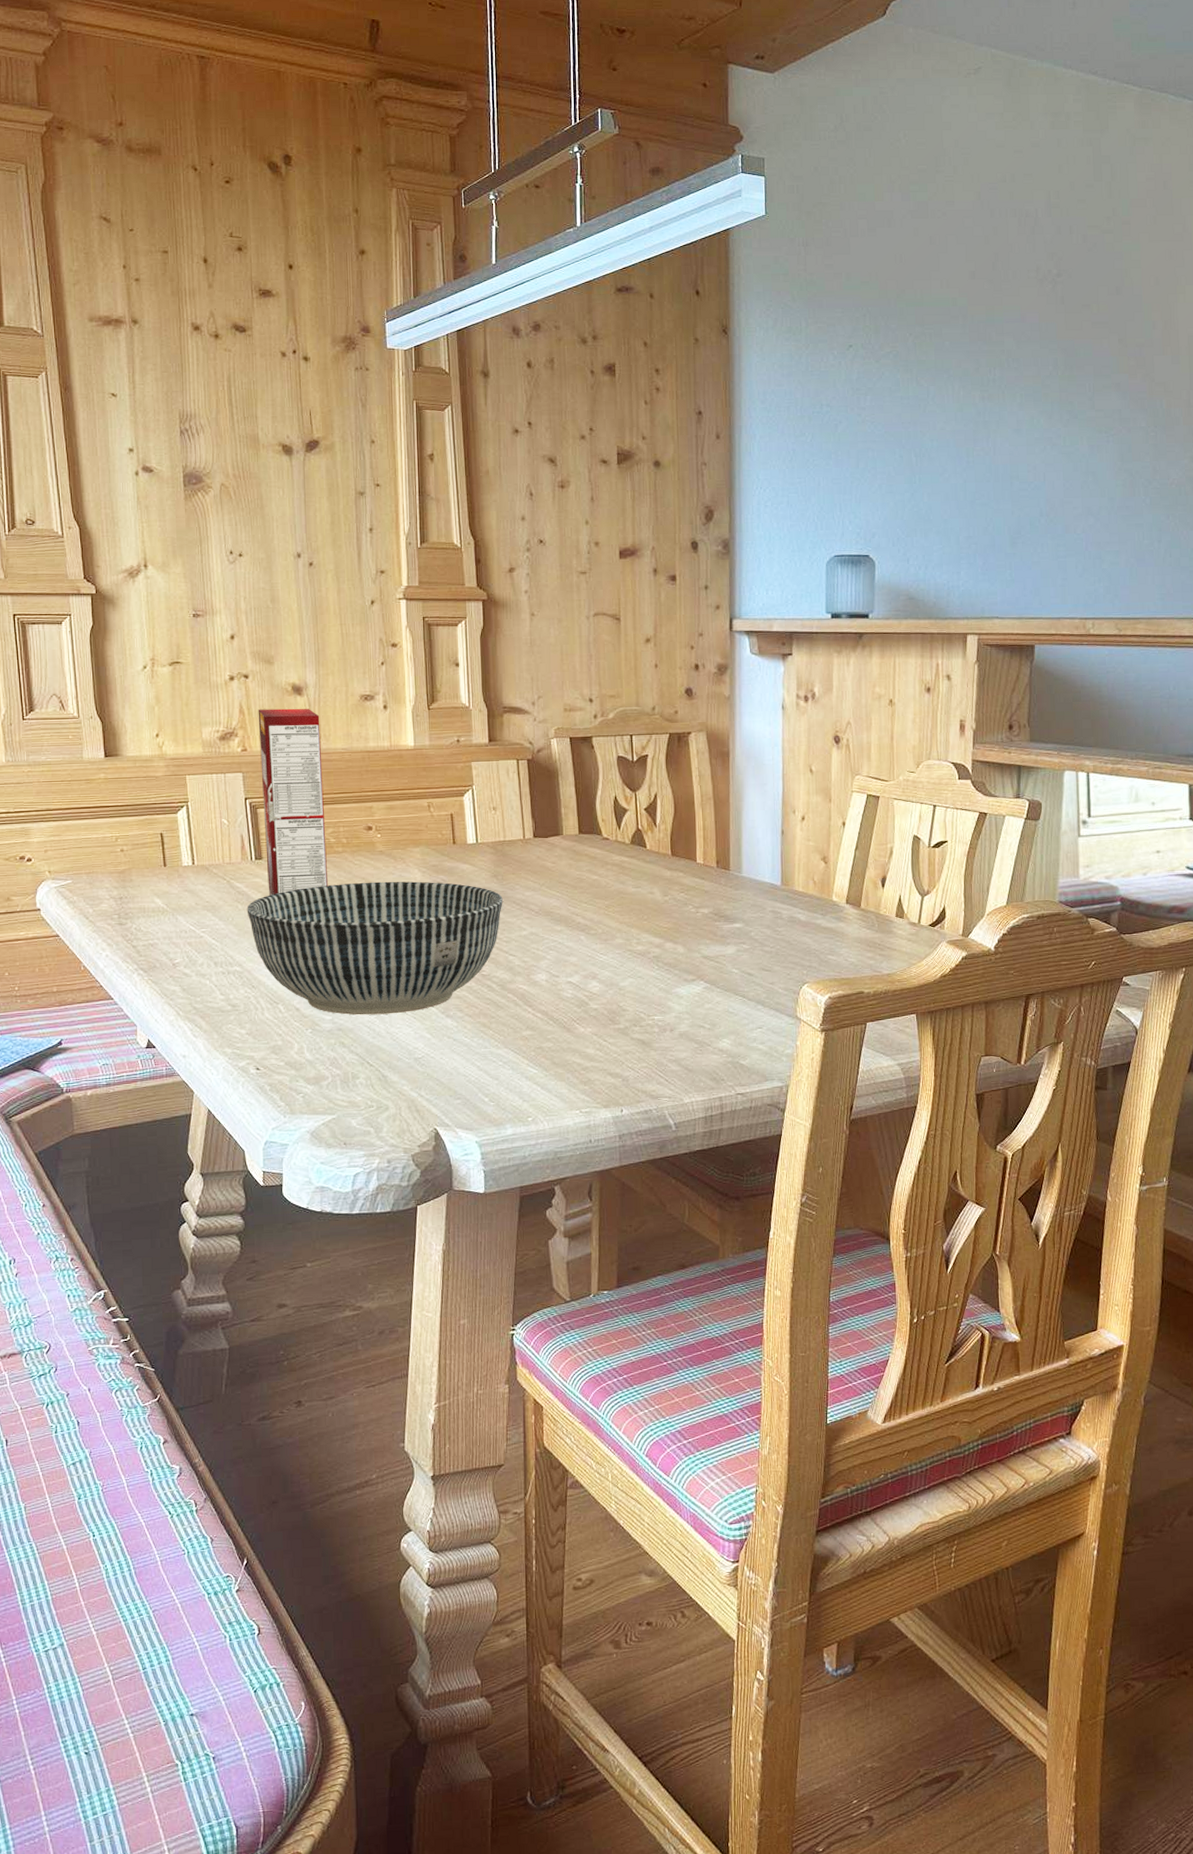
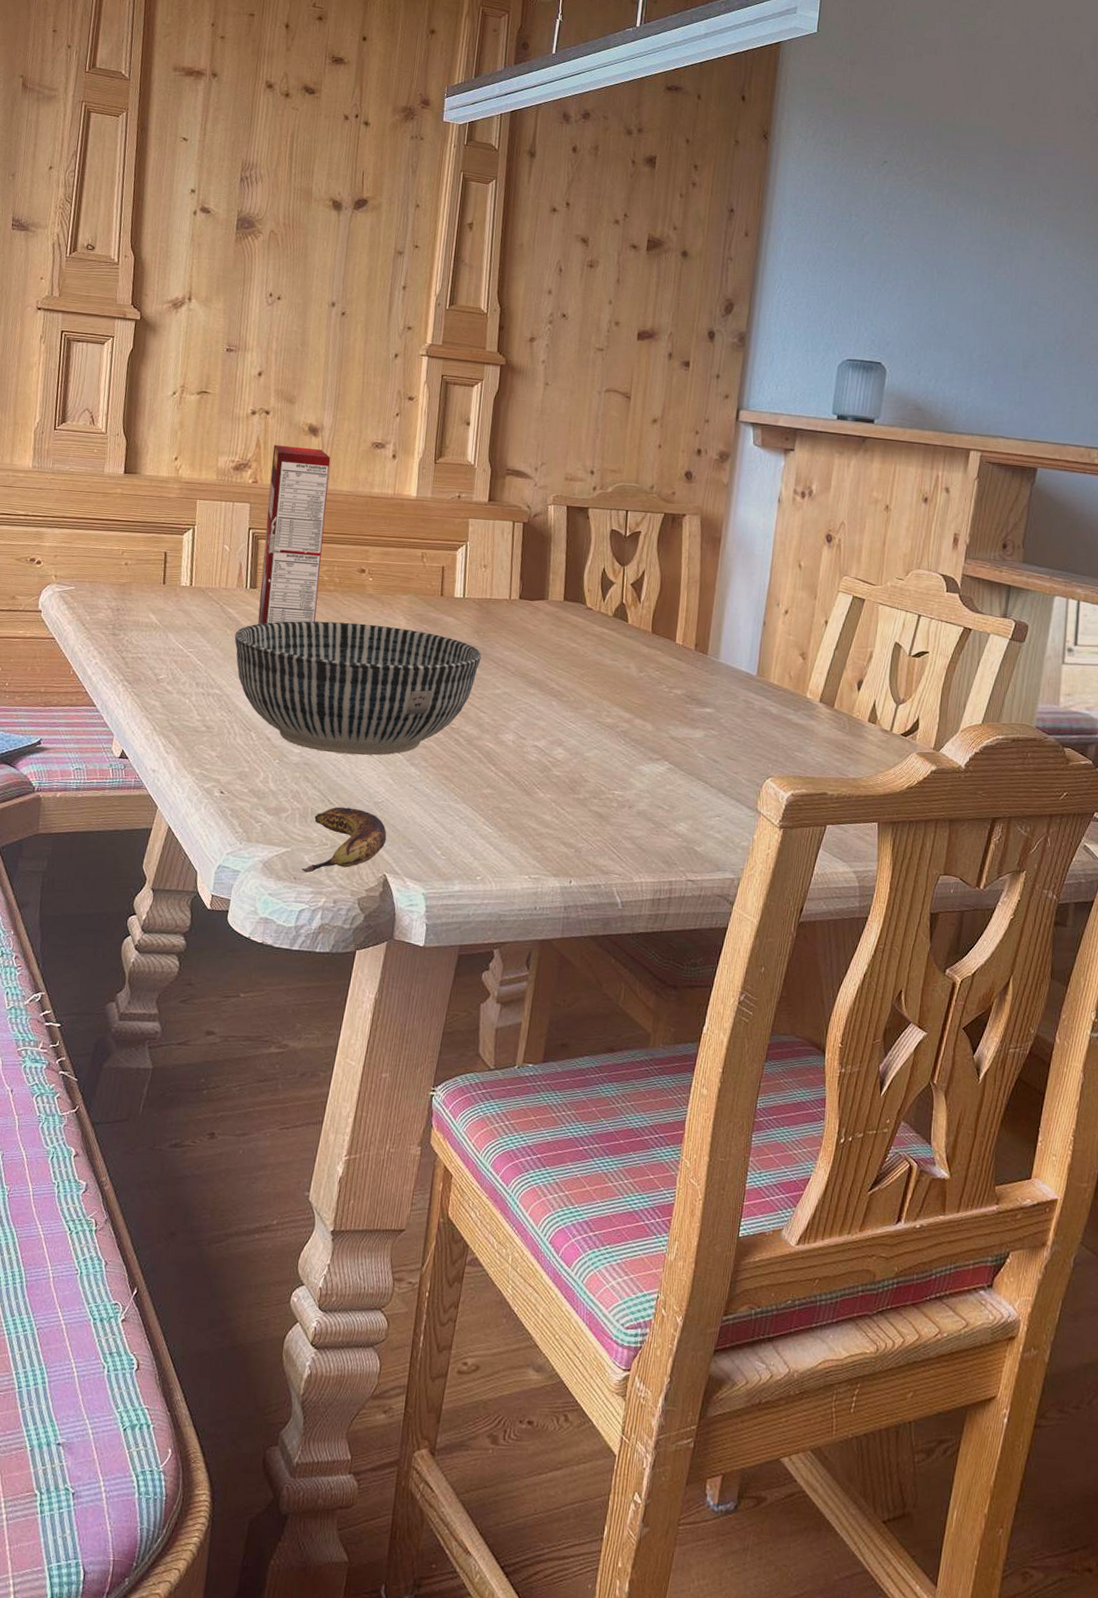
banana: none [351,1067,432,1137] -> present [302,806,387,873]

